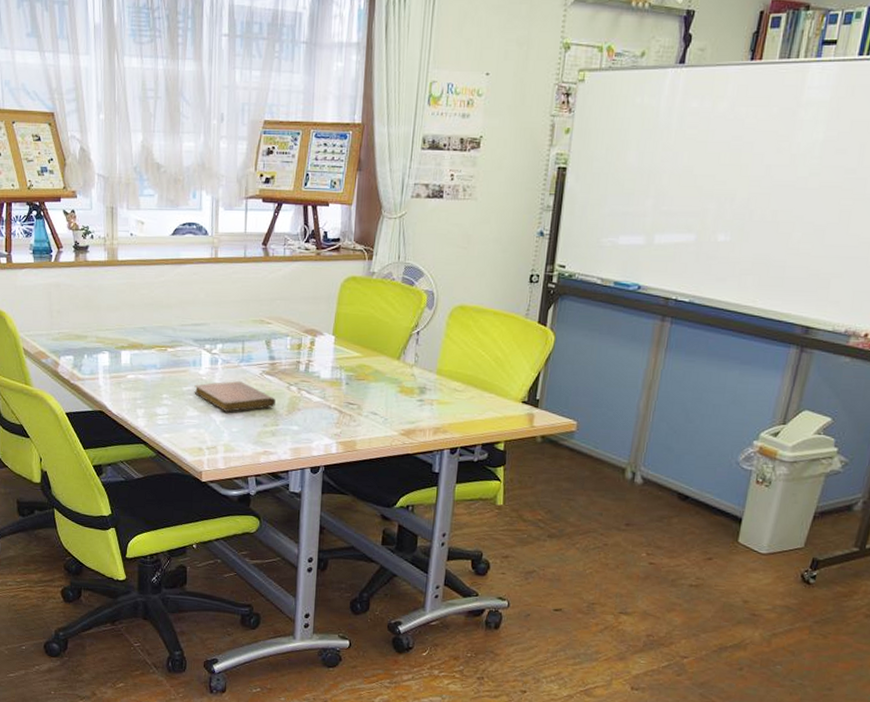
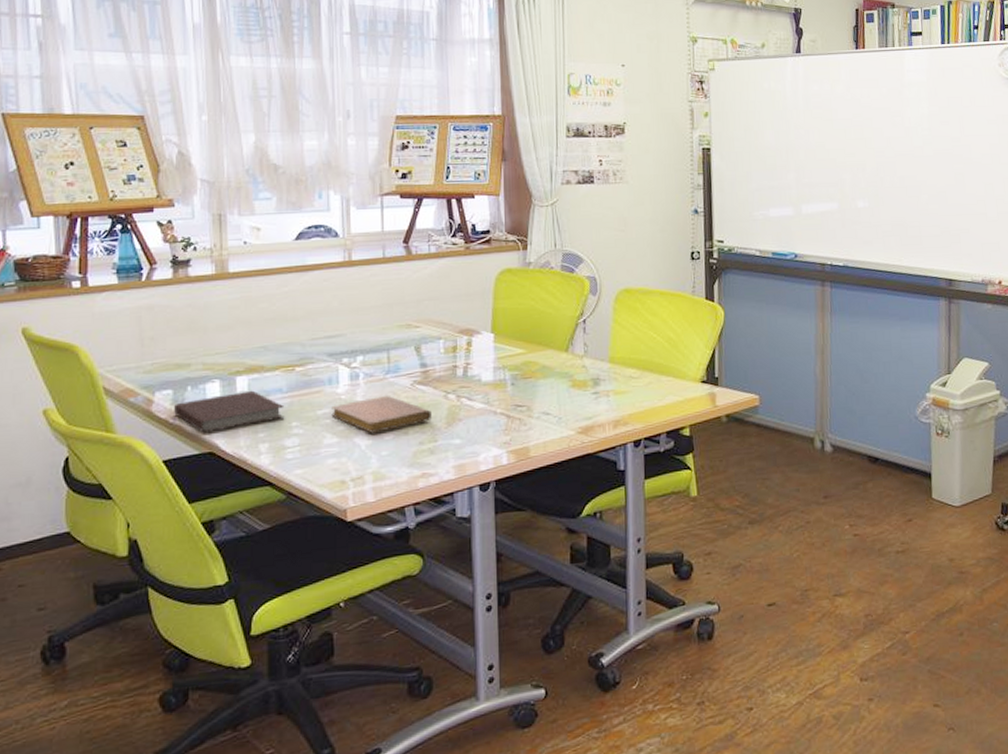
notebook: none [74,363,158,395] -> present [174,390,285,433]

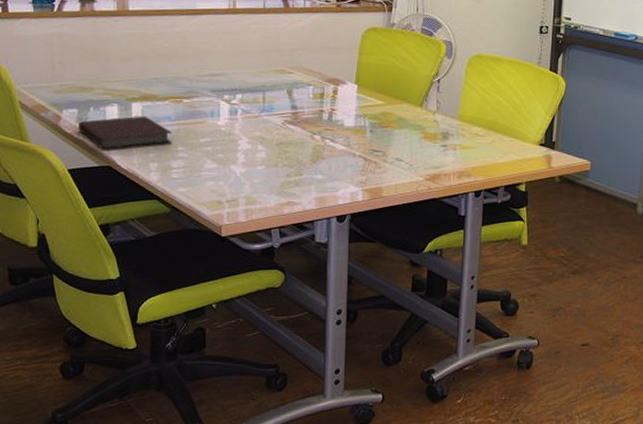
notebook: present [331,396,432,433] -> none [212,131,299,163]

